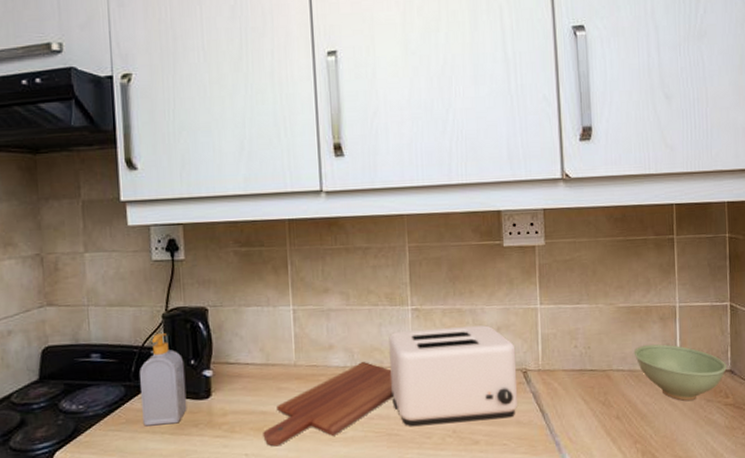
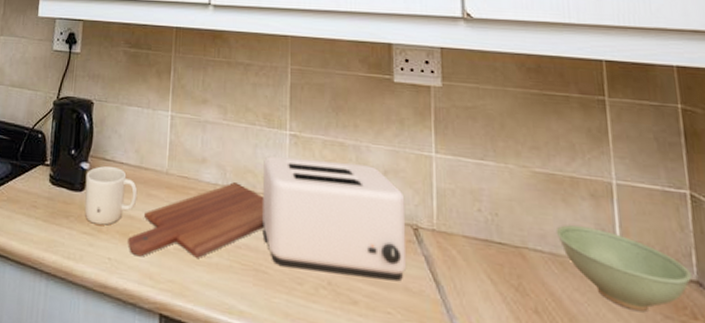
soap bottle: present [140,333,187,426] -> none [21,119,66,211]
mug: none [210,368,268,427] -> present [84,165,138,225]

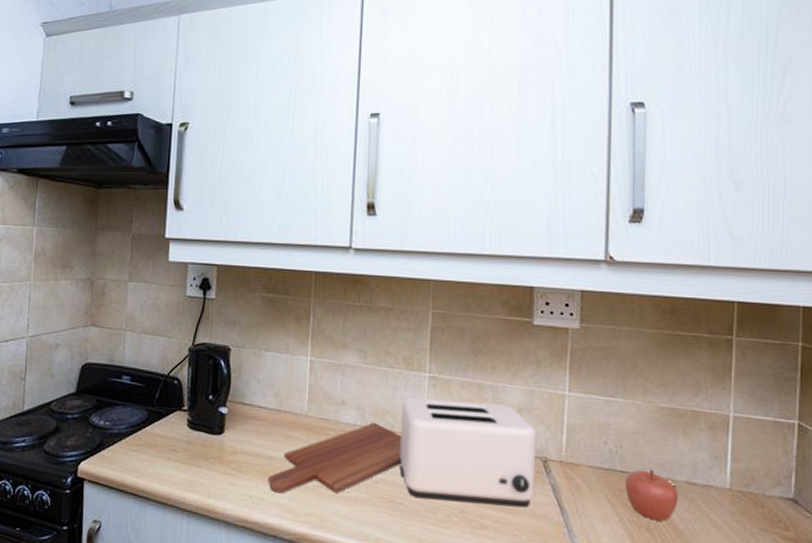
mug: present [84,165,138,225] -> none [224,410,277,466]
fruit: none [505,241,566,303] -> present [625,469,678,522]
bowl: present [555,225,692,312] -> none [673,454,789,527]

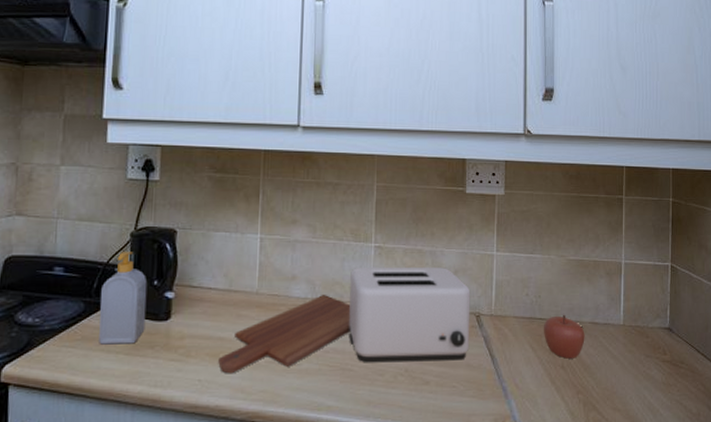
soap bottle: none [160,365,203,454] -> present [99,252,148,345]

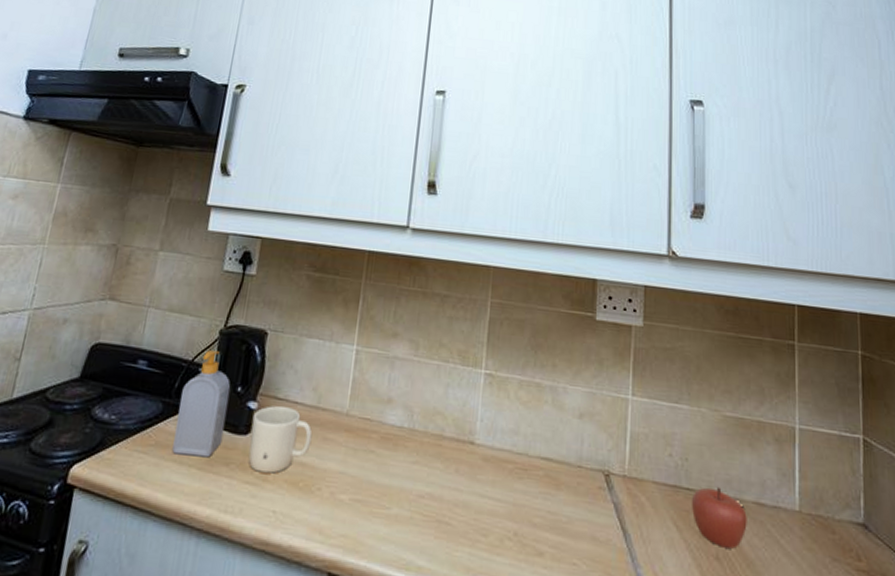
mug: none [170,292,227,350] -> present [248,405,313,474]
cutting board: present [218,295,352,374] -> none [297,425,453,509]
toaster: present [349,268,471,363] -> none [448,397,599,531]

